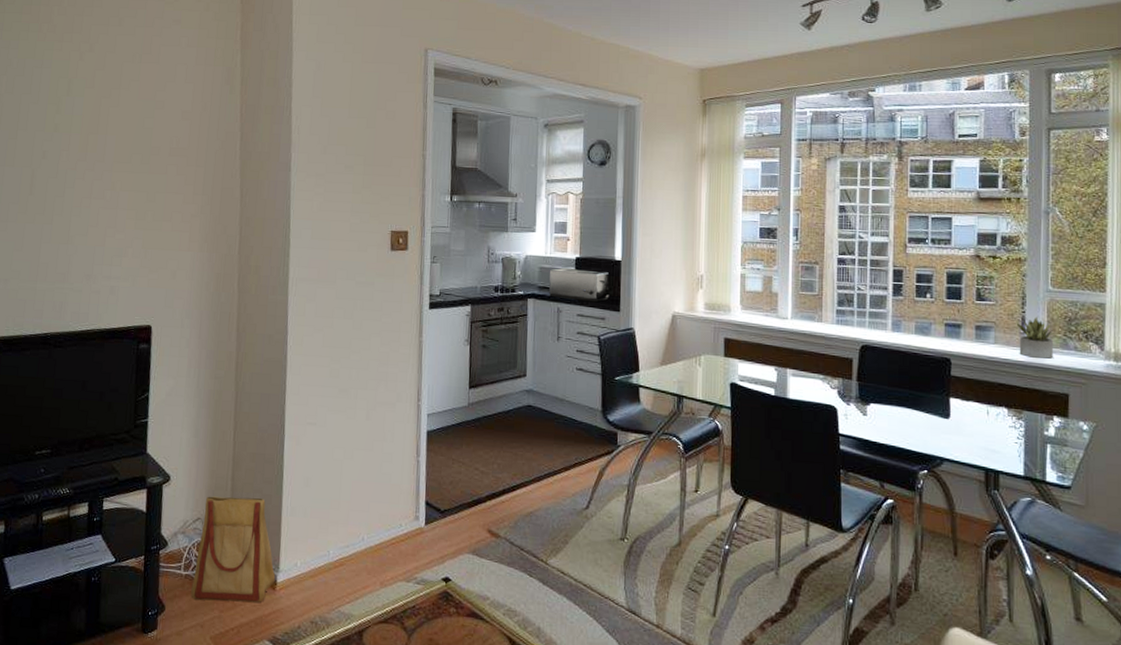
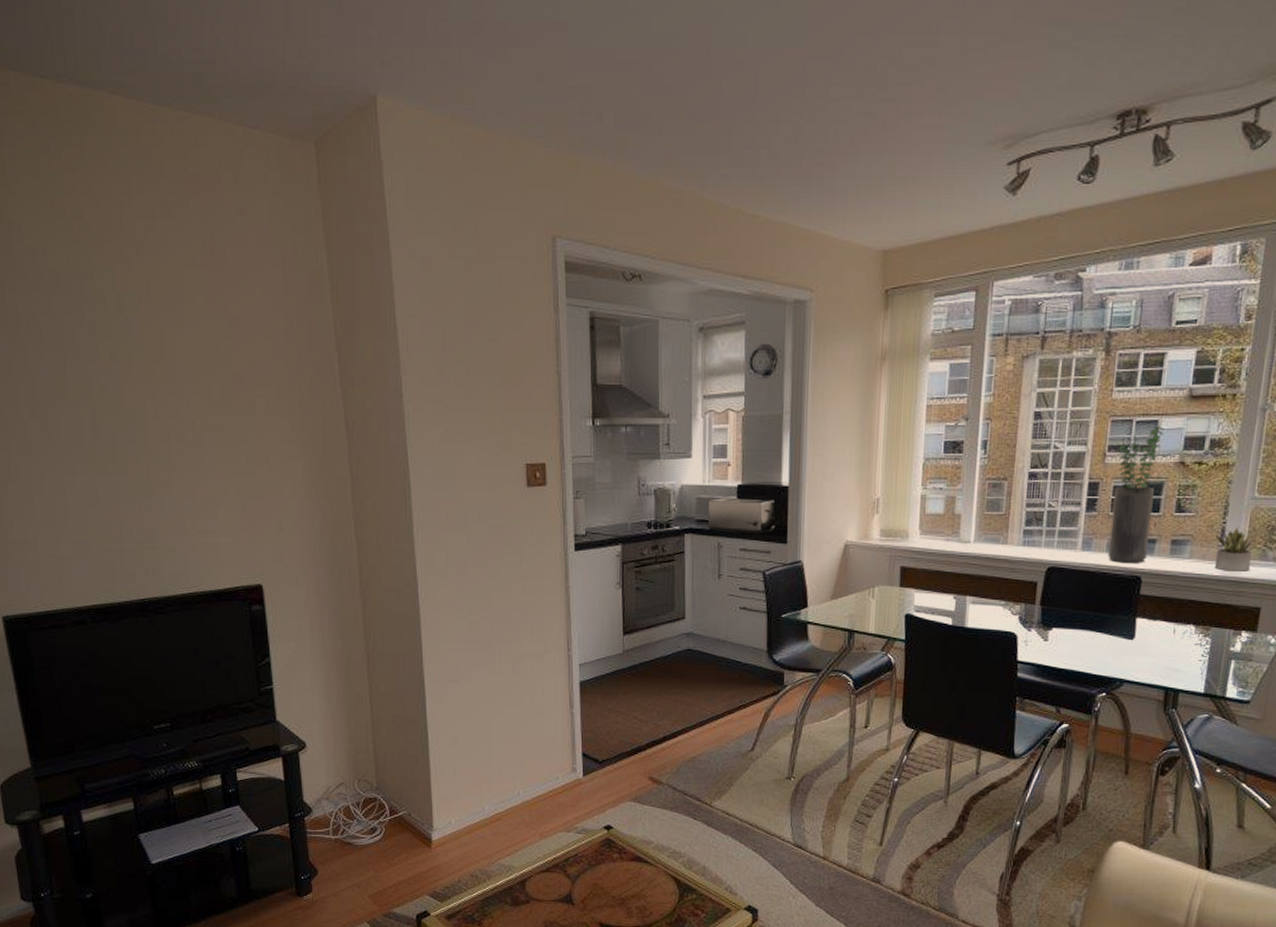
shopping bag: present [191,496,276,603] -> none [343,760,430,862]
vase: none [917,216,958,346] -> present [1108,418,1164,563]

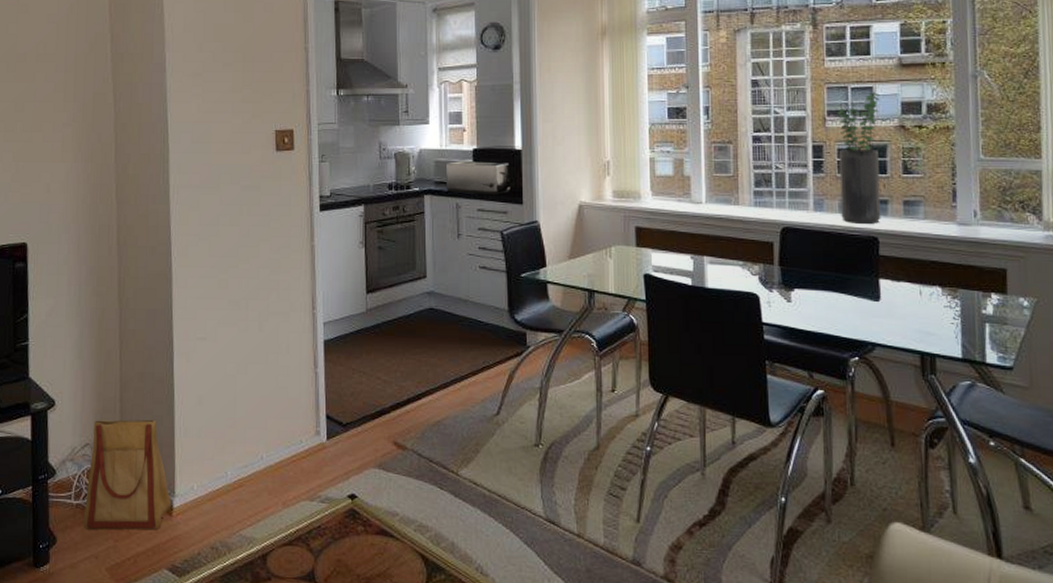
shopping bag: none [343,760,430,862] -> present [83,419,172,531]
succulent plant: present [1214,526,1255,571] -> none [946,188,989,232]

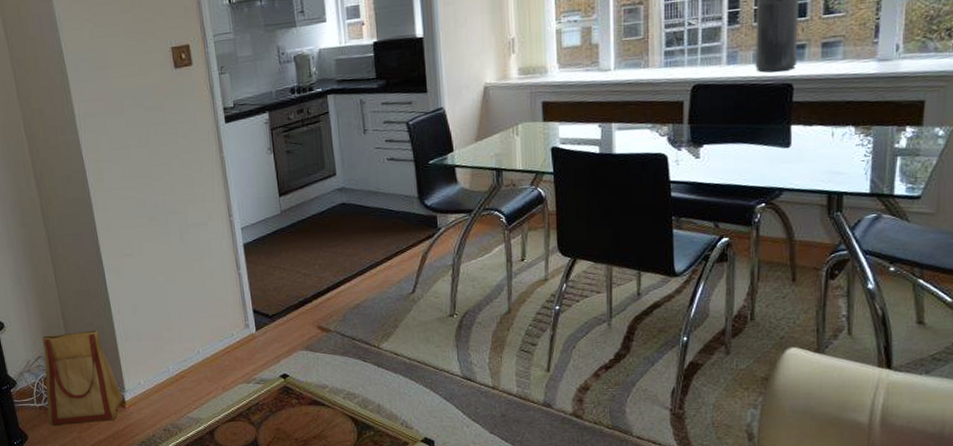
toaster: present [445,161,510,196] -> none [346,52,414,90]

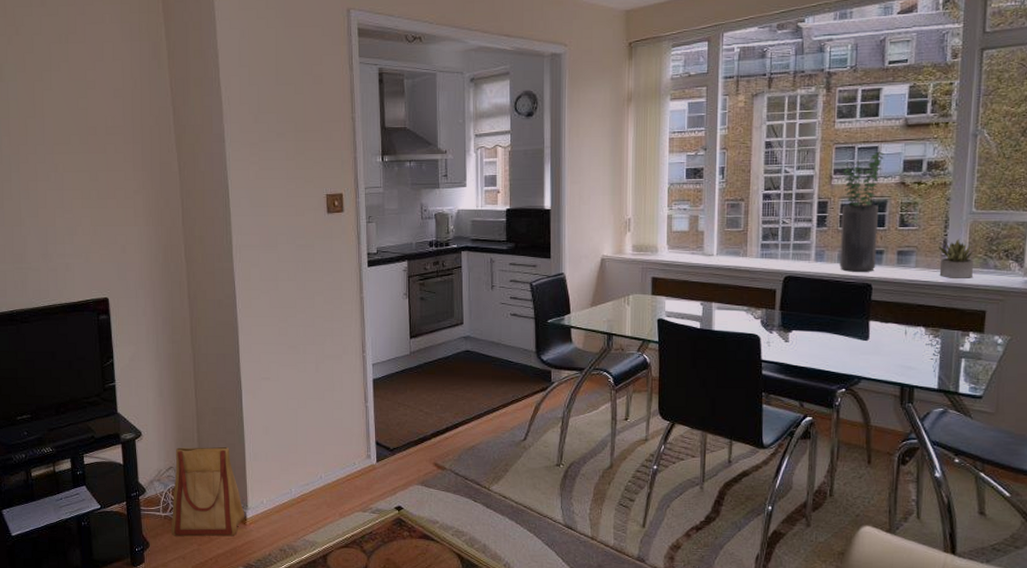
succulent plant: none [868,21,913,68] -> present [938,238,976,278]

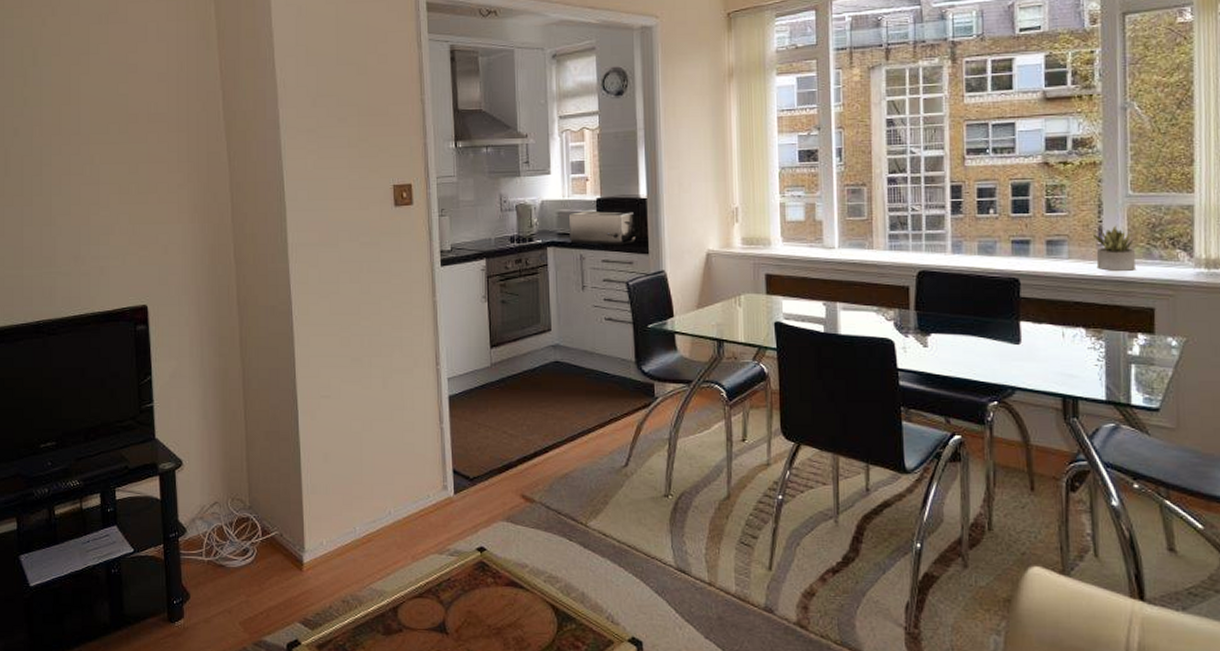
shopping bag: present [171,447,245,537] -> none [215,478,302,586]
toaster: none [481,220,540,251] -> present [568,211,636,246]
vase: present [839,145,884,272] -> none [976,121,1023,265]

